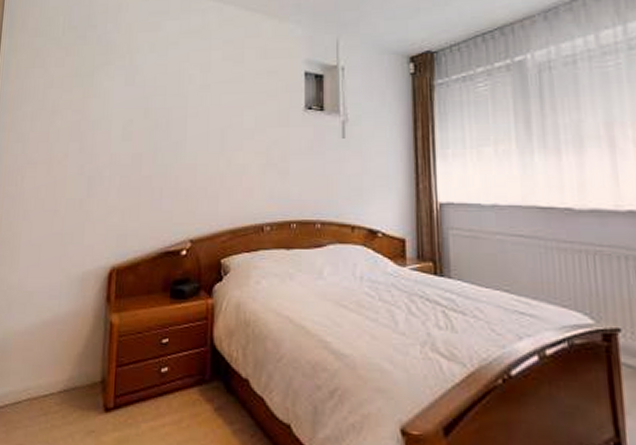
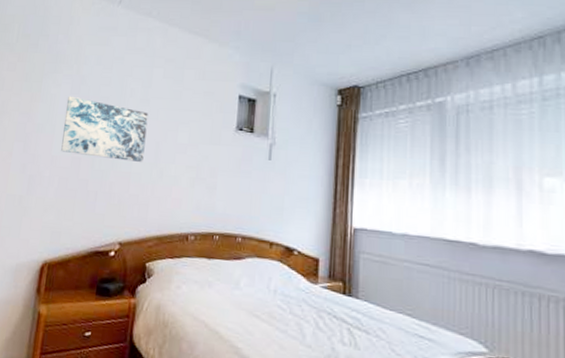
wall art: none [120,88,210,152] -> present [61,96,149,162]

